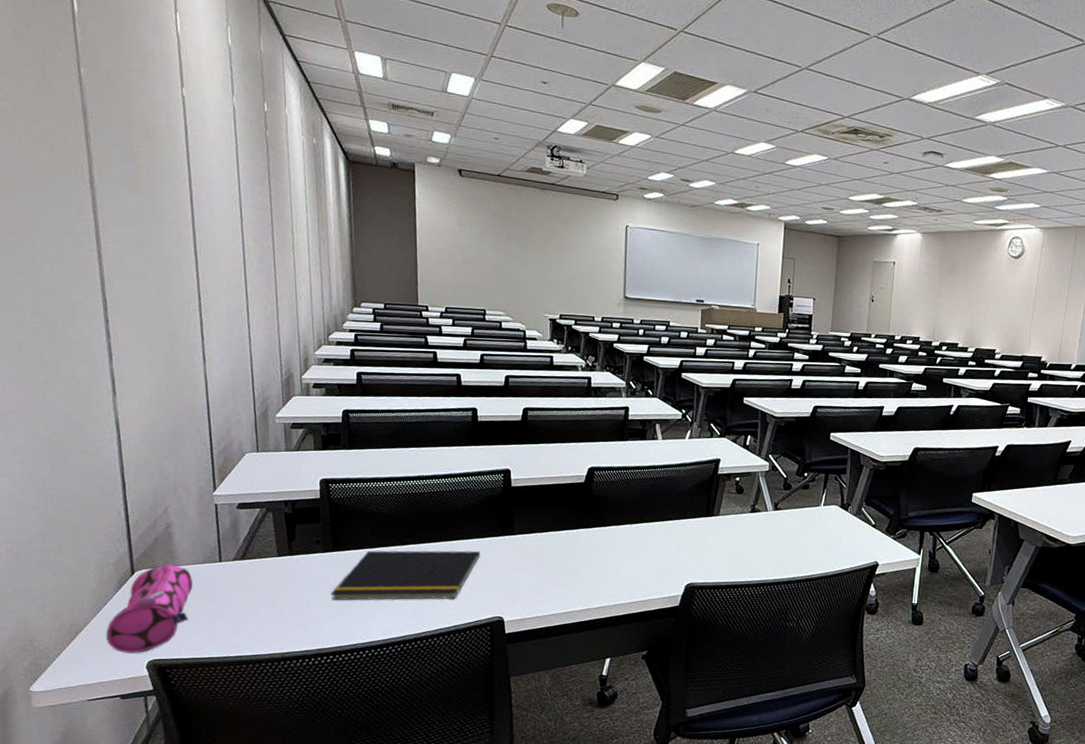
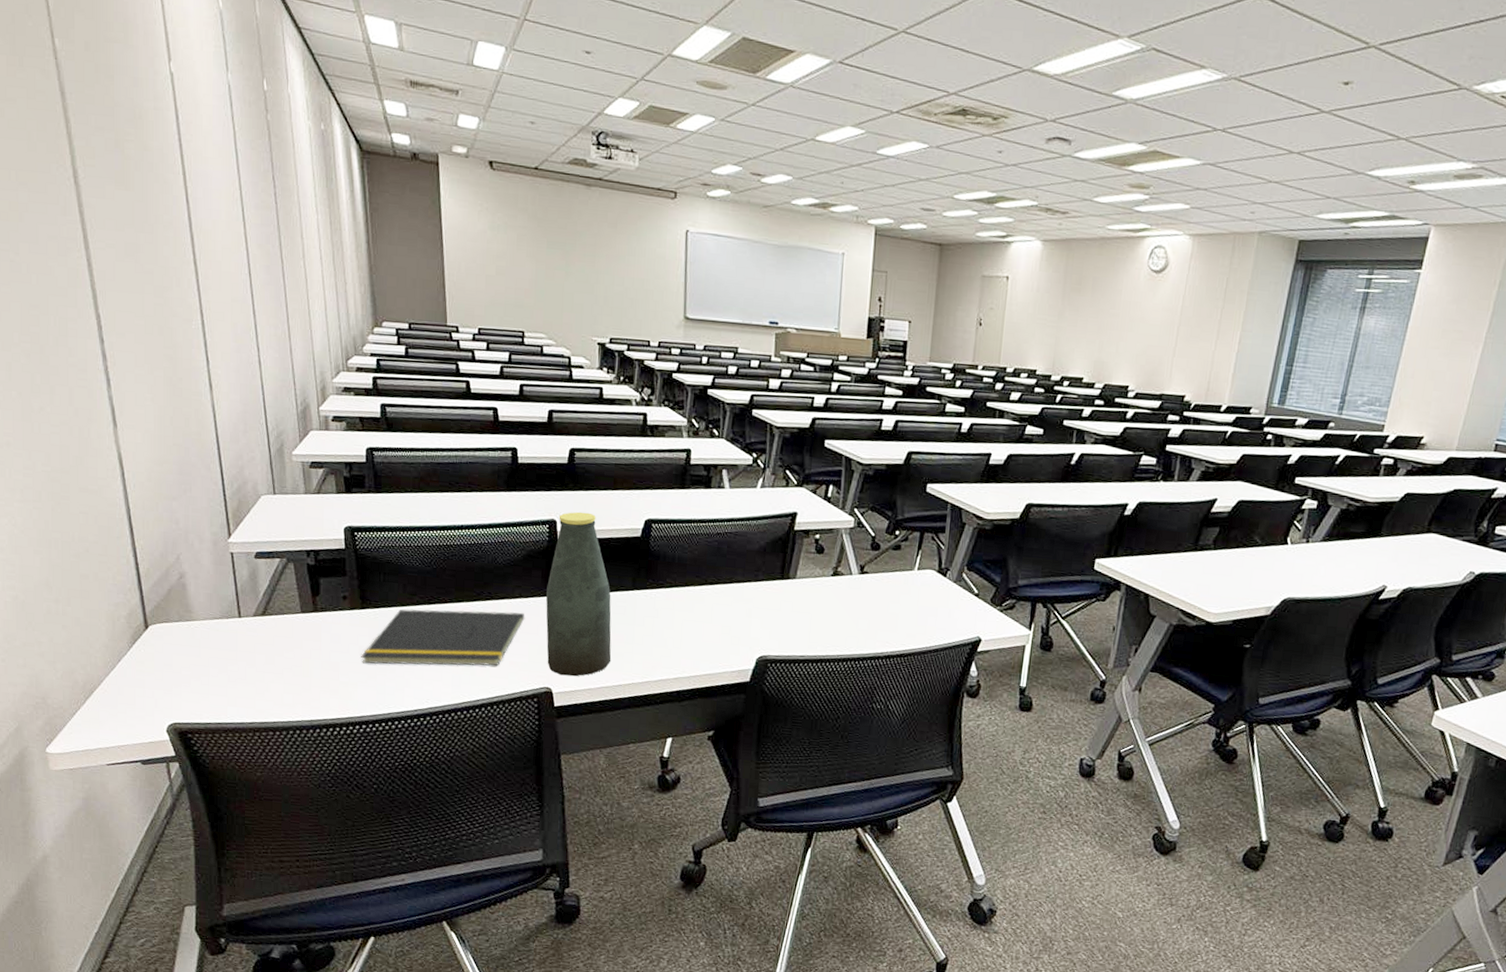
pencil case: present [106,564,194,654] -> none [122,618,212,716]
bottle: none [499,462,558,606] -> present [545,511,612,677]

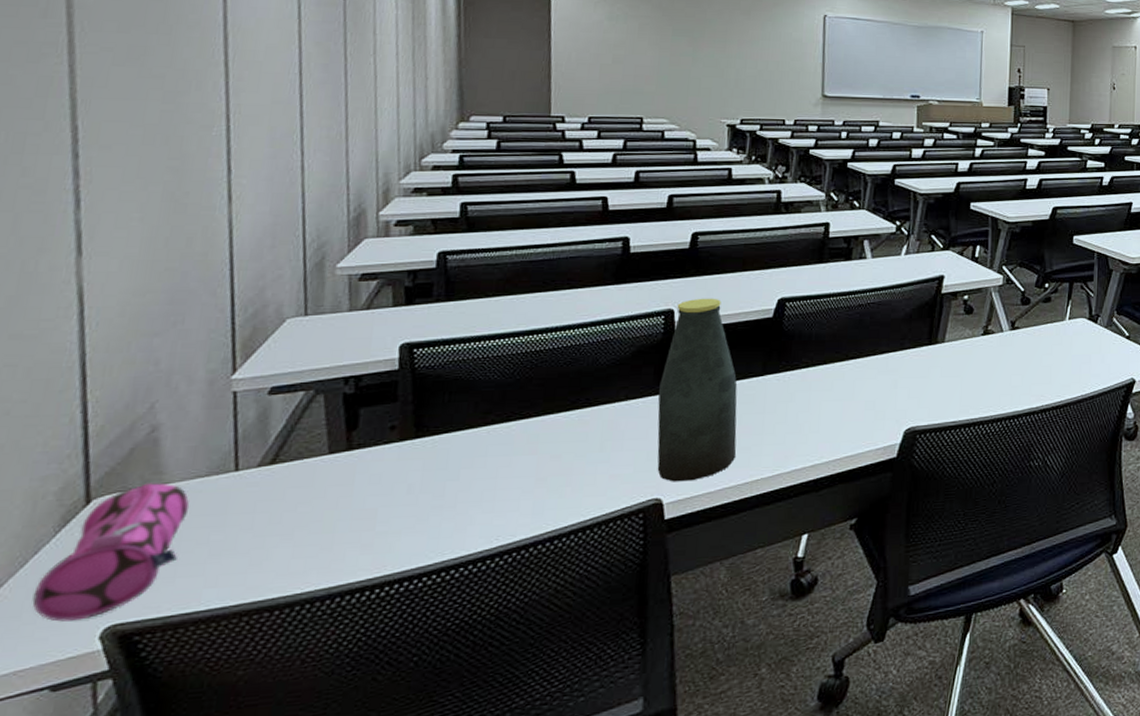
pencil case: none [122,618,212,716] -> present [32,483,191,622]
notepad: present [361,609,525,666] -> none [409,416,632,505]

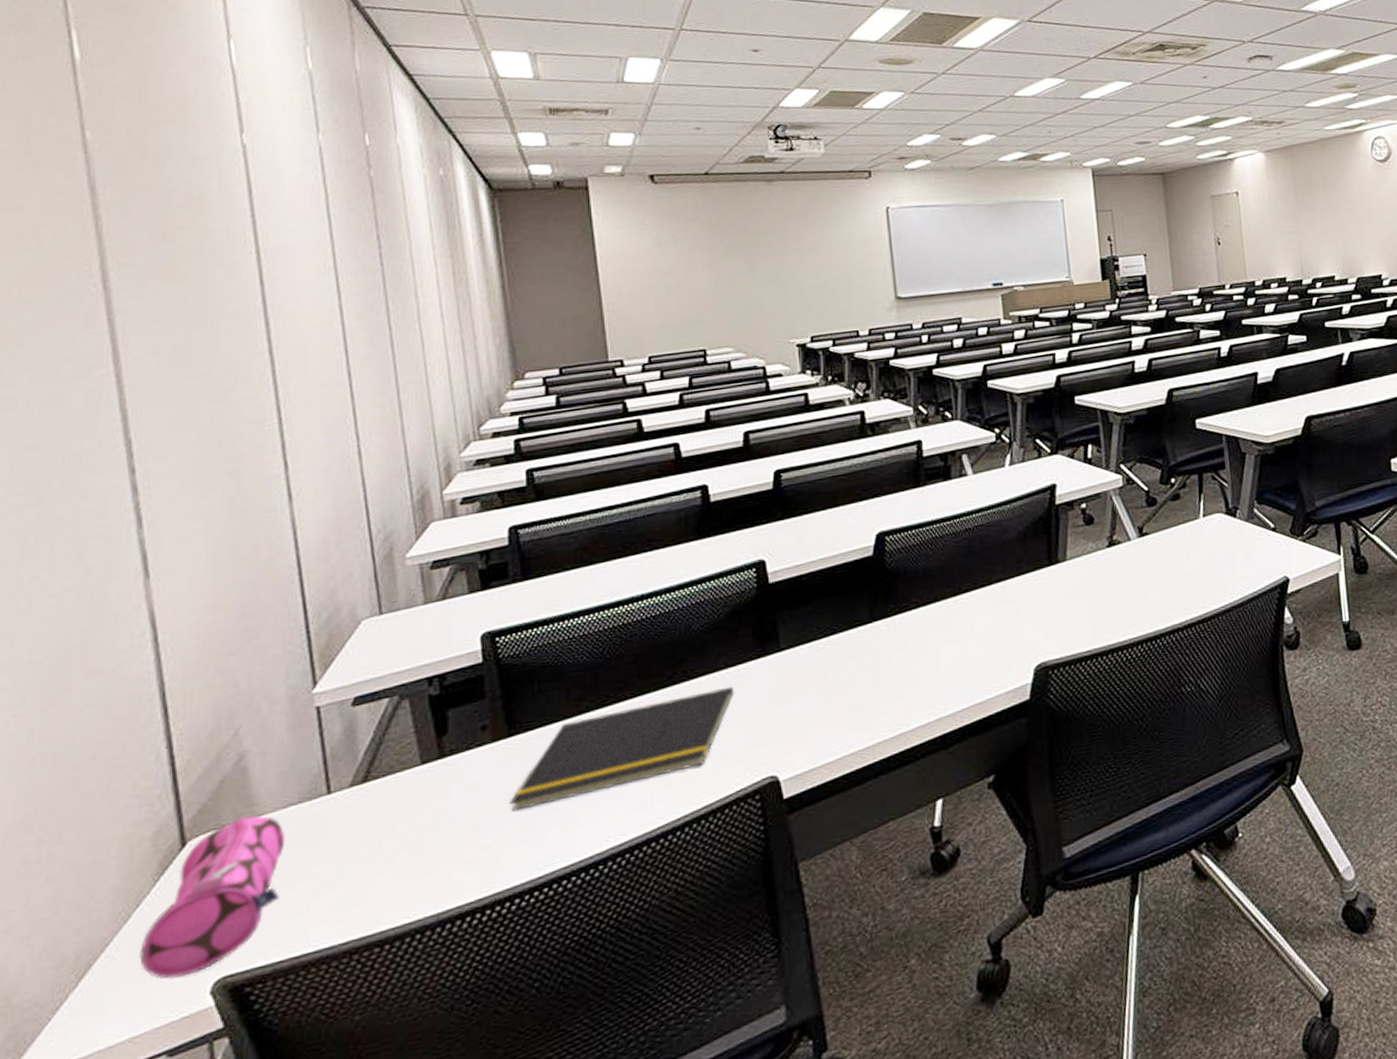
notepad: none [409,416,632,505] -> present [509,686,735,812]
bottle: present [657,298,738,482] -> none [759,541,853,756]

